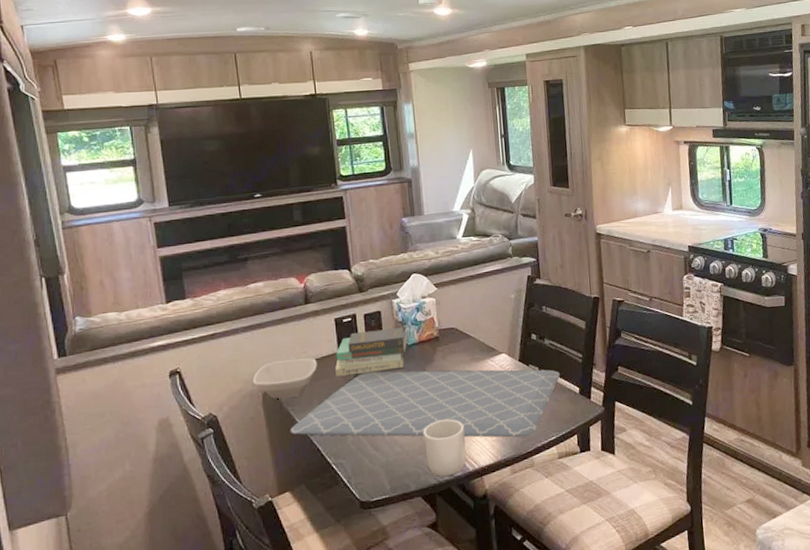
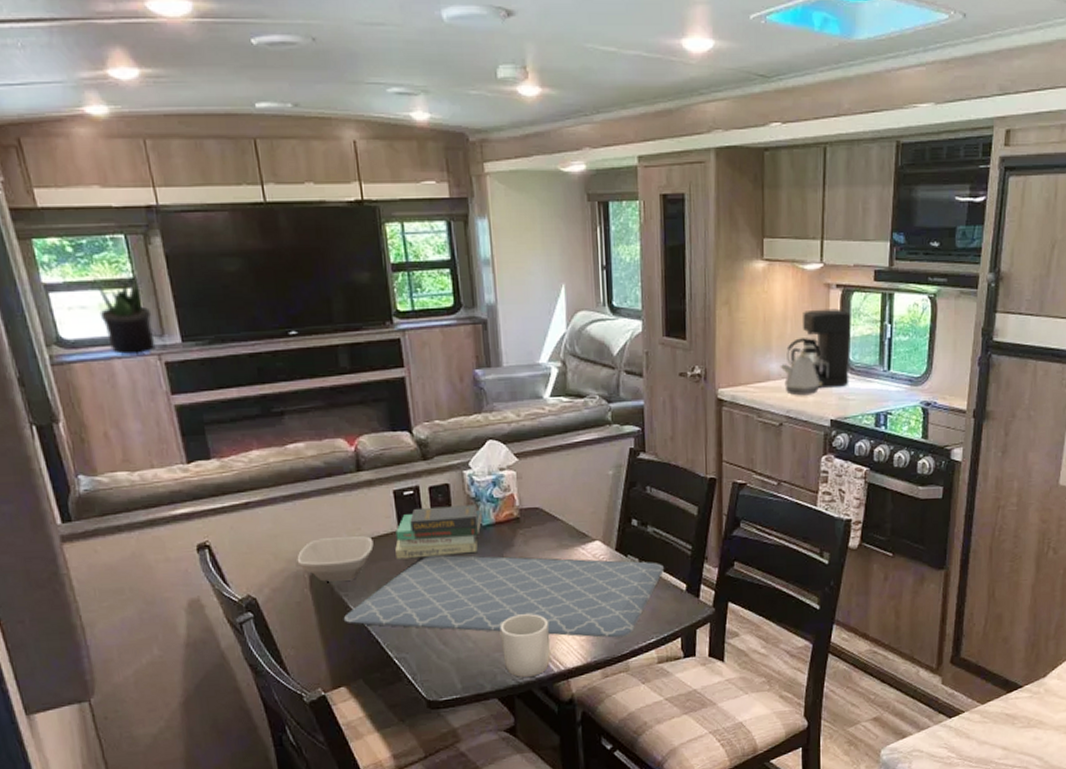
planter: none [103,159,148,217] -> present [93,277,155,354]
kettle: none [644,182,680,229] -> present [780,338,823,396]
coffee maker: none [652,159,701,221] -> present [791,308,851,388]

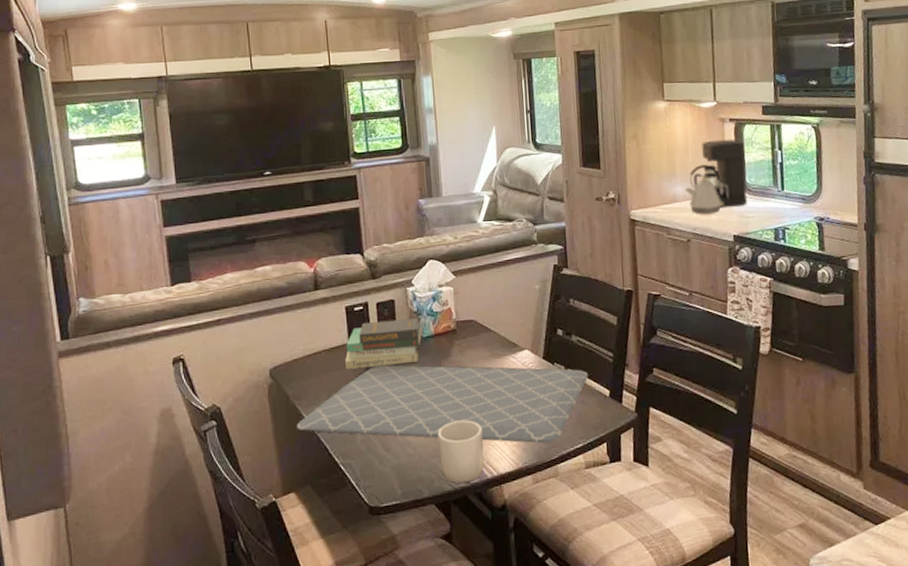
planter: present [93,277,155,354] -> none [111,133,154,194]
bowl: present [297,536,374,582] -> none [258,348,326,392]

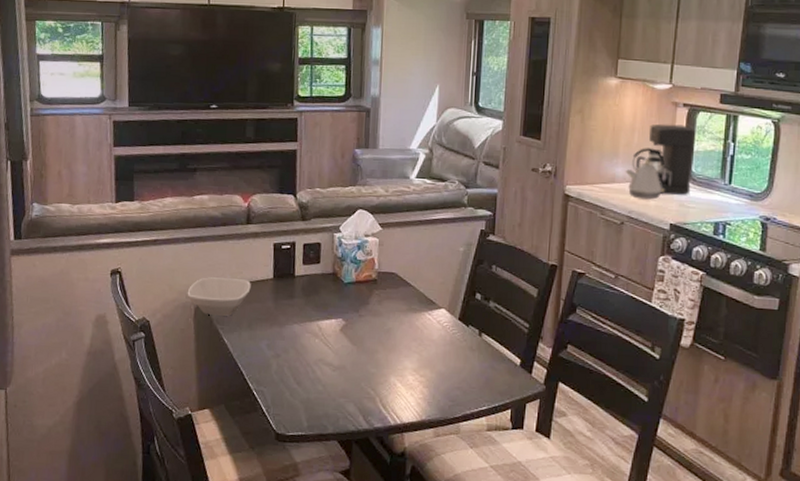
bowl: none [258,348,326,392] -> present [187,277,251,316]
placemat: present [296,364,589,444] -> none [216,302,502,401]
books: present [345,318,424,370] -> none [268,260,346,306]
mug: present [437,420,484,483] -> none [347,366,392,425]

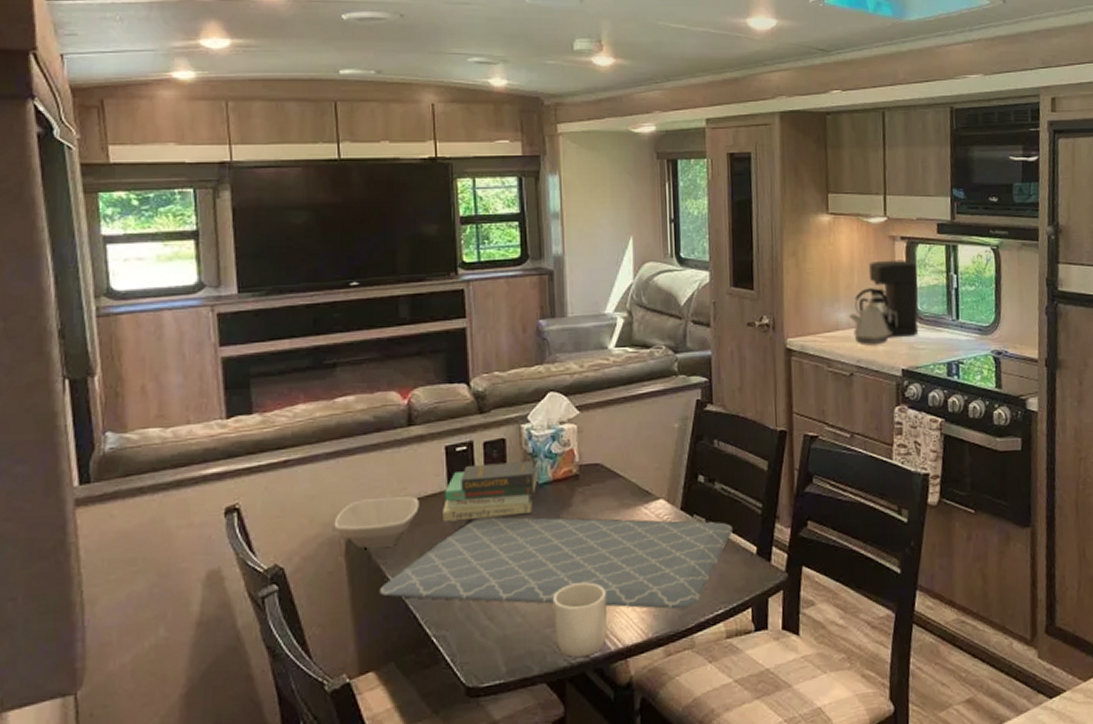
placemat: none [216,302,502,401] -> present [379,516,734,610]
books: none [268,260,346,306] -> present [443,461,540,522]
mug: none [347,366,392,425] -> present [552,582,608,657]

